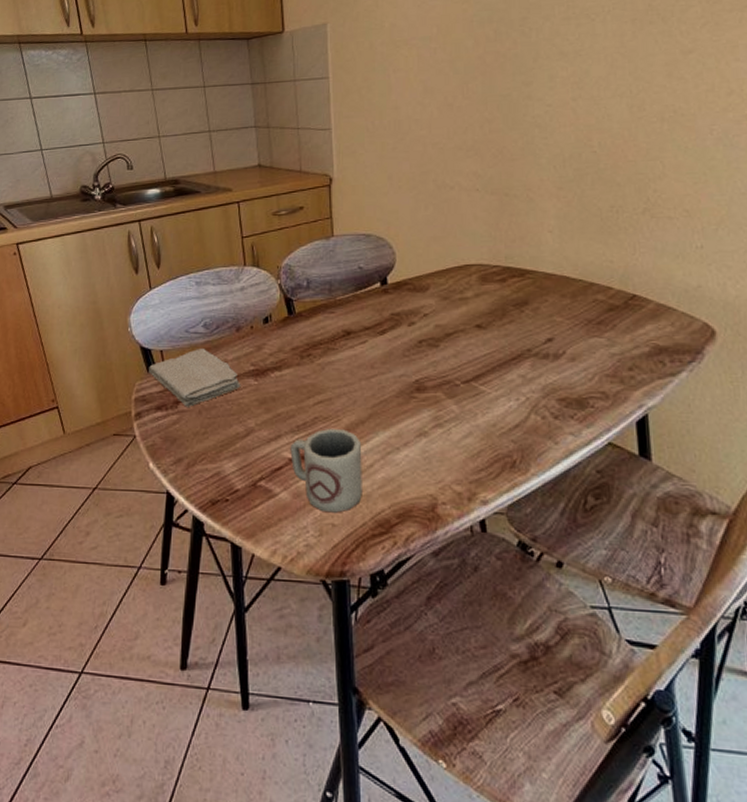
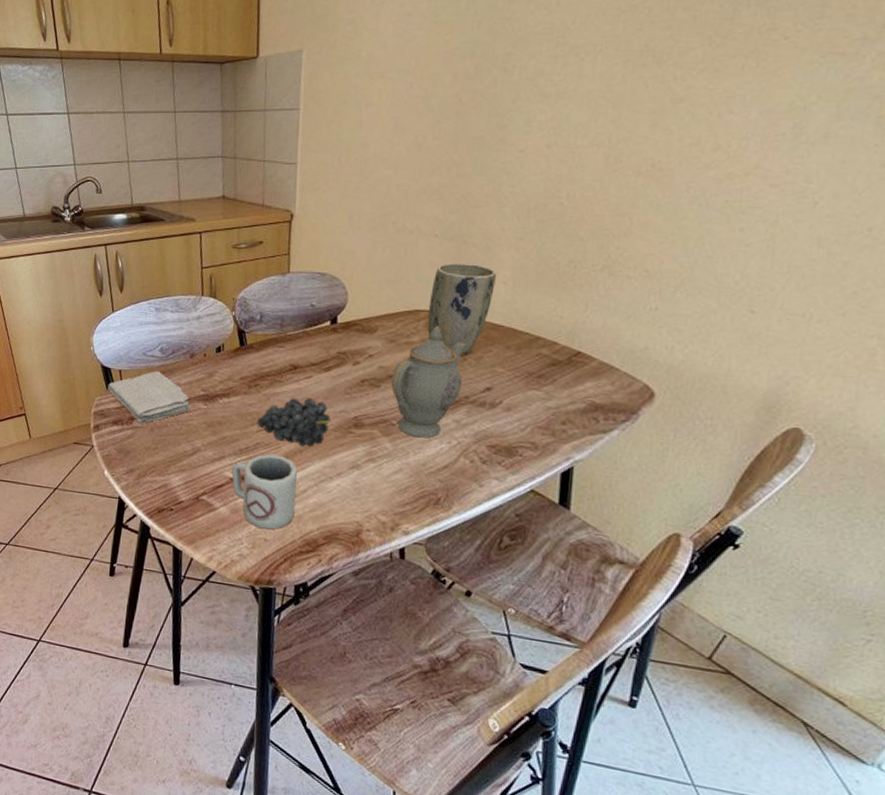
fruit: none [313,364,392,418] -> present [257,398,332,447]
teapot: none [449,280,523,397] -> present [390,326,466,438]
plant pot: none [478,214,542,308] -> present [427,262,496,356]

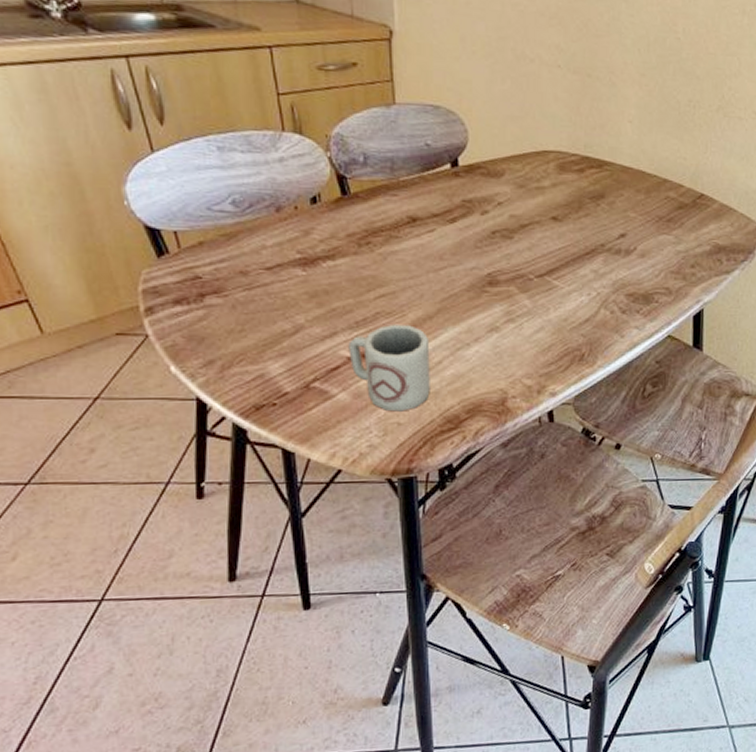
washcloth: present [107,371,192,424] -> none [159,231,286,301]
fruit: present [257,398,332,447] -> none [374,255,463,313]
teapot: present [390,326,466,438] -> none [524,169,598,292]
plant pot: present [427,262,496,356] -> none [557,98,622,201]

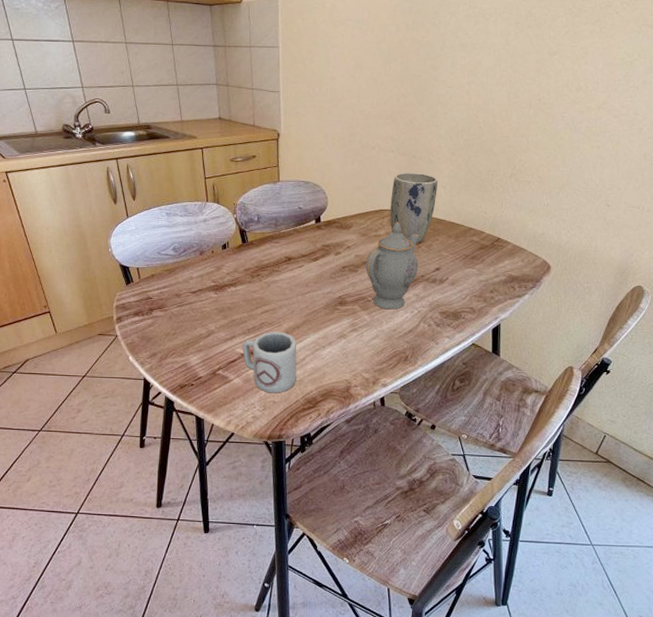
teapot: none [524,169,598,292] -> present [365,222,420,310]
plant pot: none [557,98,622,201] -> present [390,172,438,245]

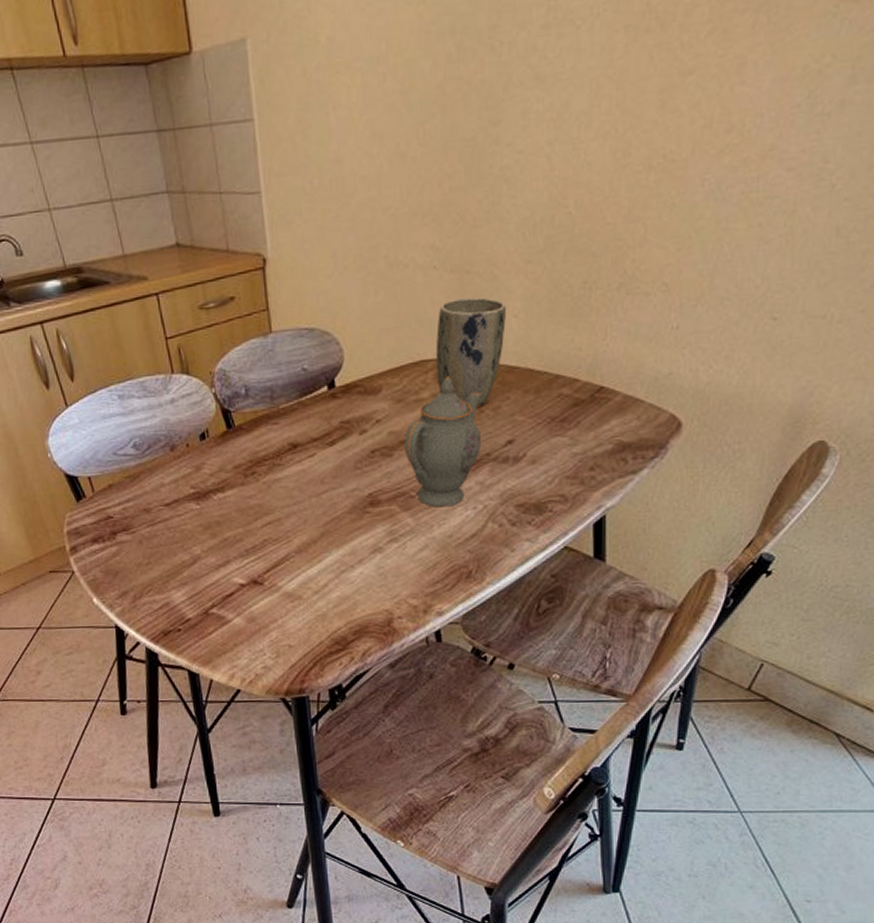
cup: present [242,331,297,393] -> none [240,549,318,635]

